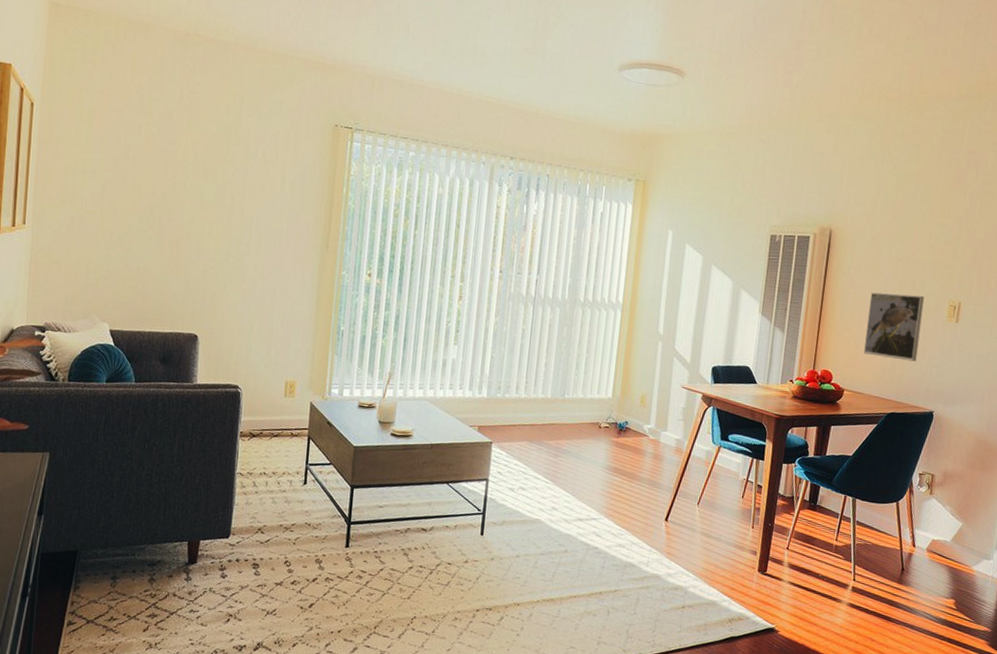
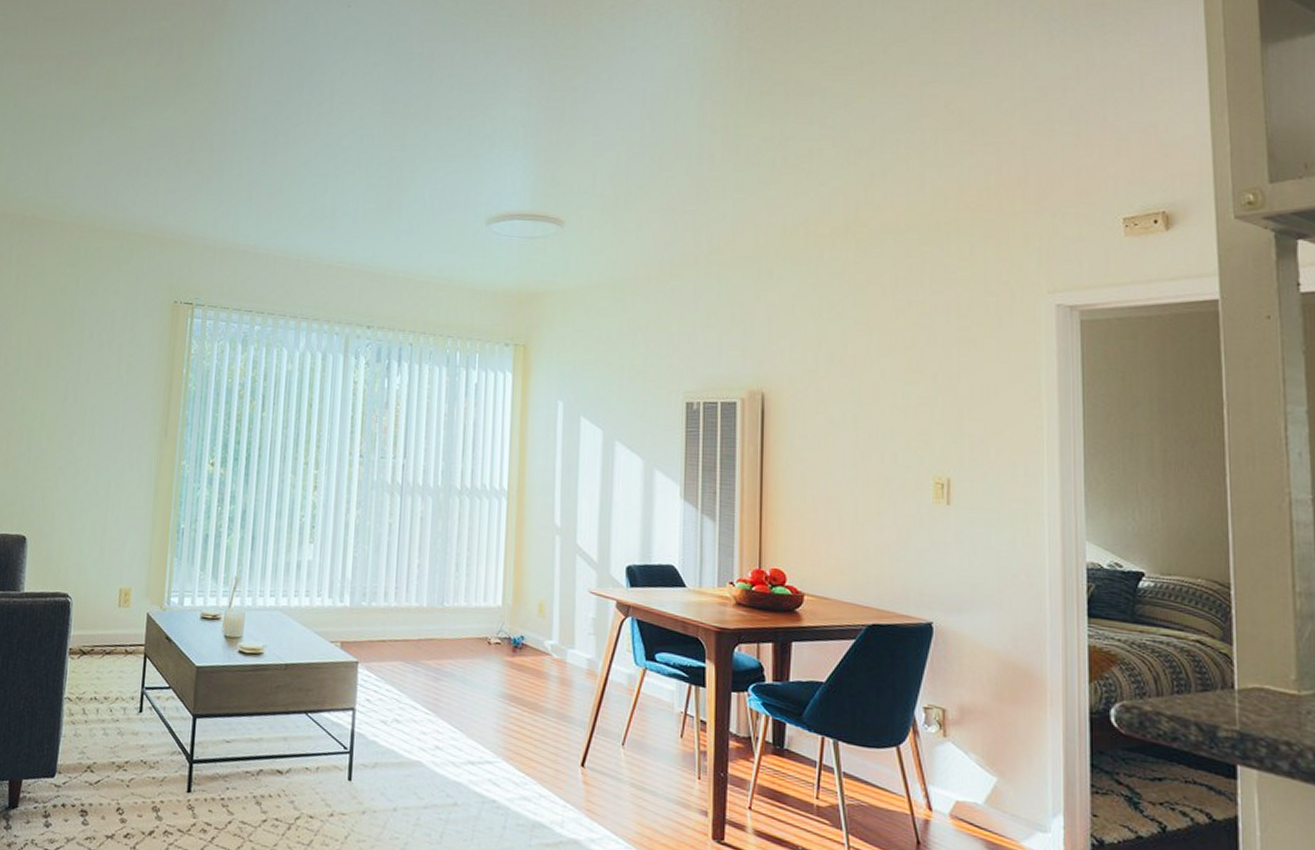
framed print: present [864,292,925,362] -> none [824,468,899,557]

